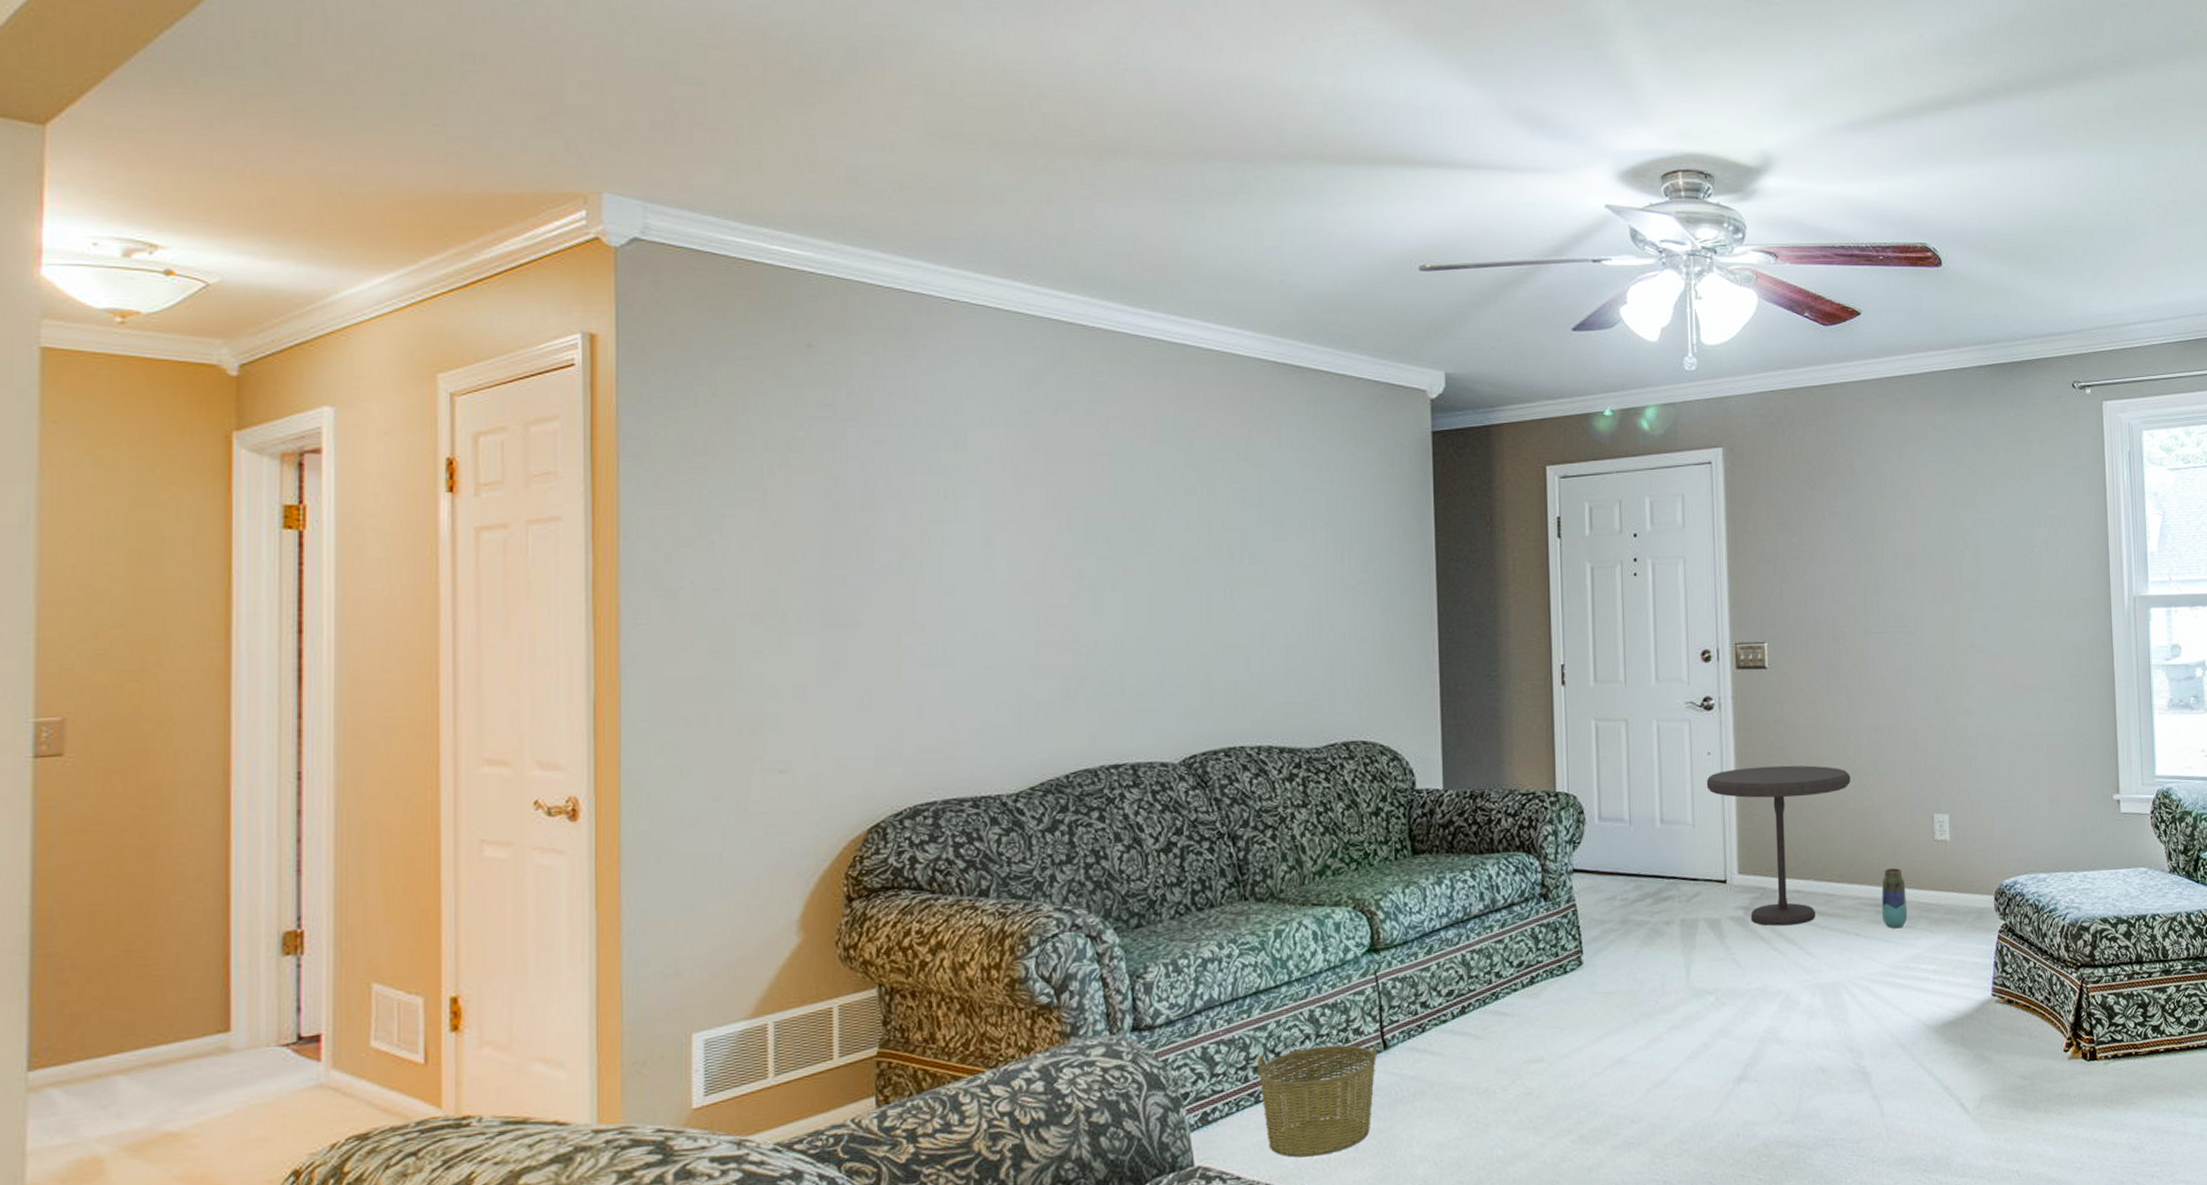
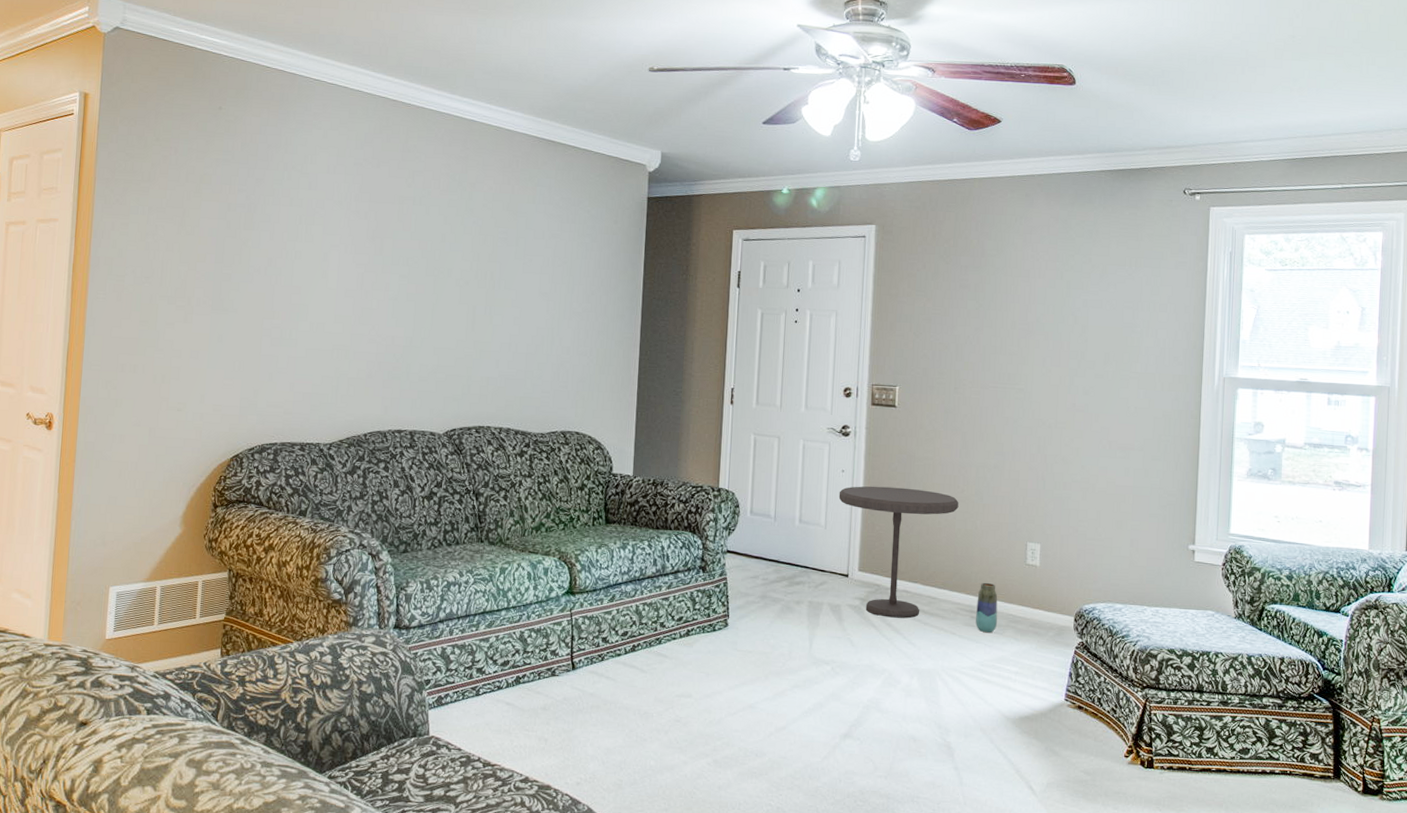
basket: present [1257,1044,1378,1158] -> none [480,659,568,743]

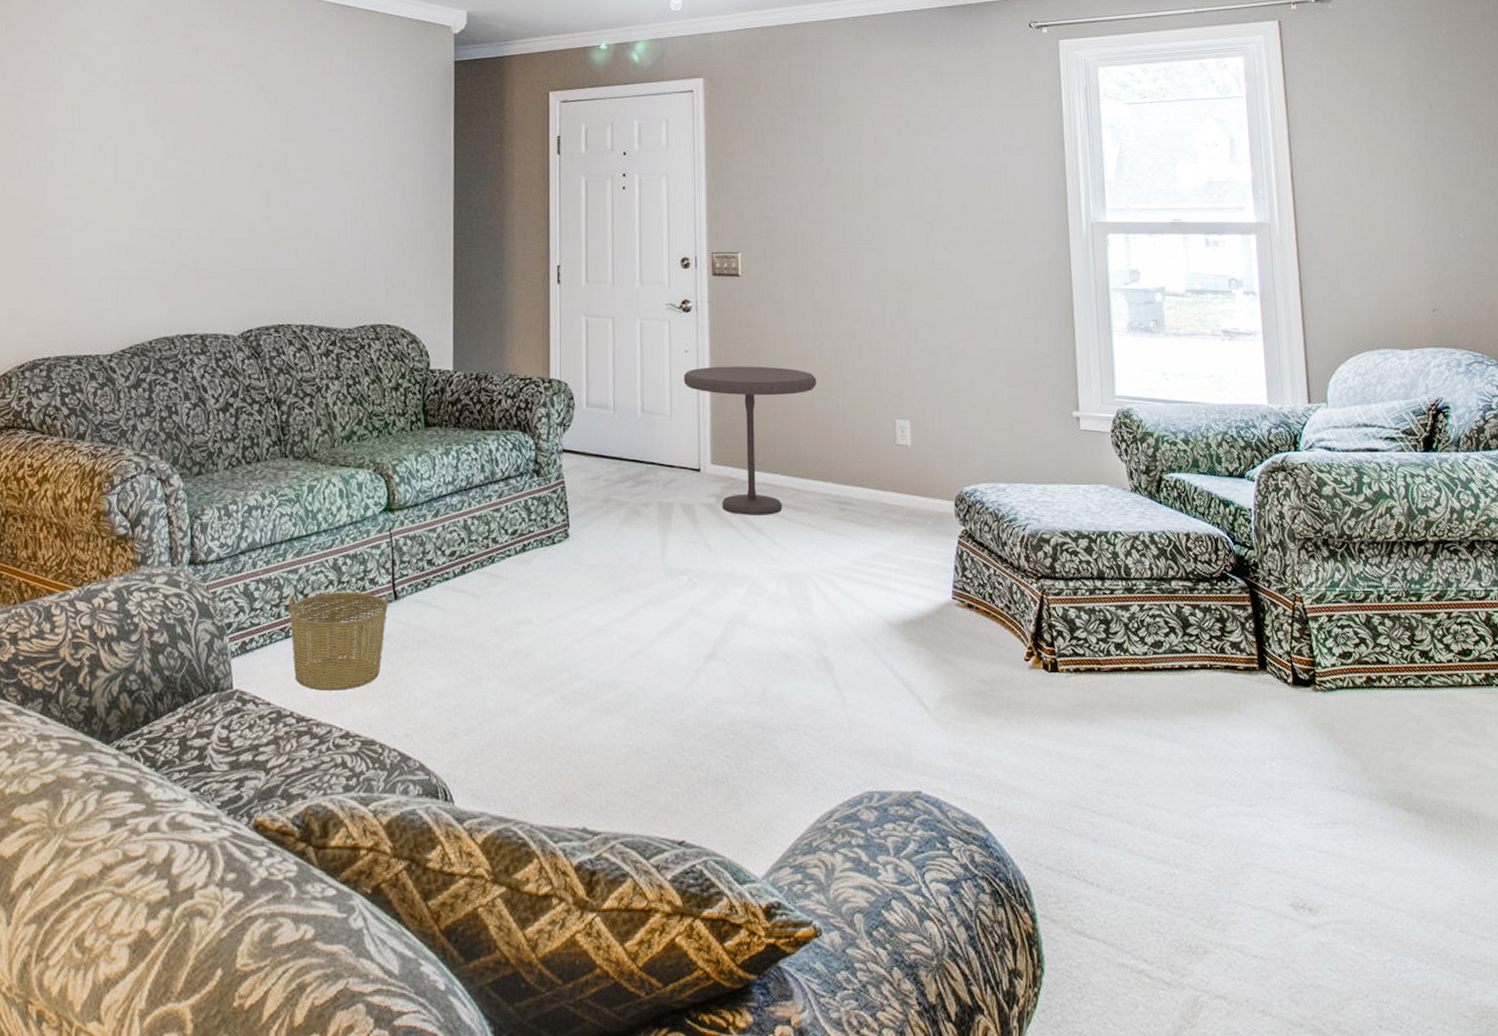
basket: none [480,659,568,743] -> present [289,592,389,691]
vase: present [975,583,998,633] -> none [844,469,870,526]

